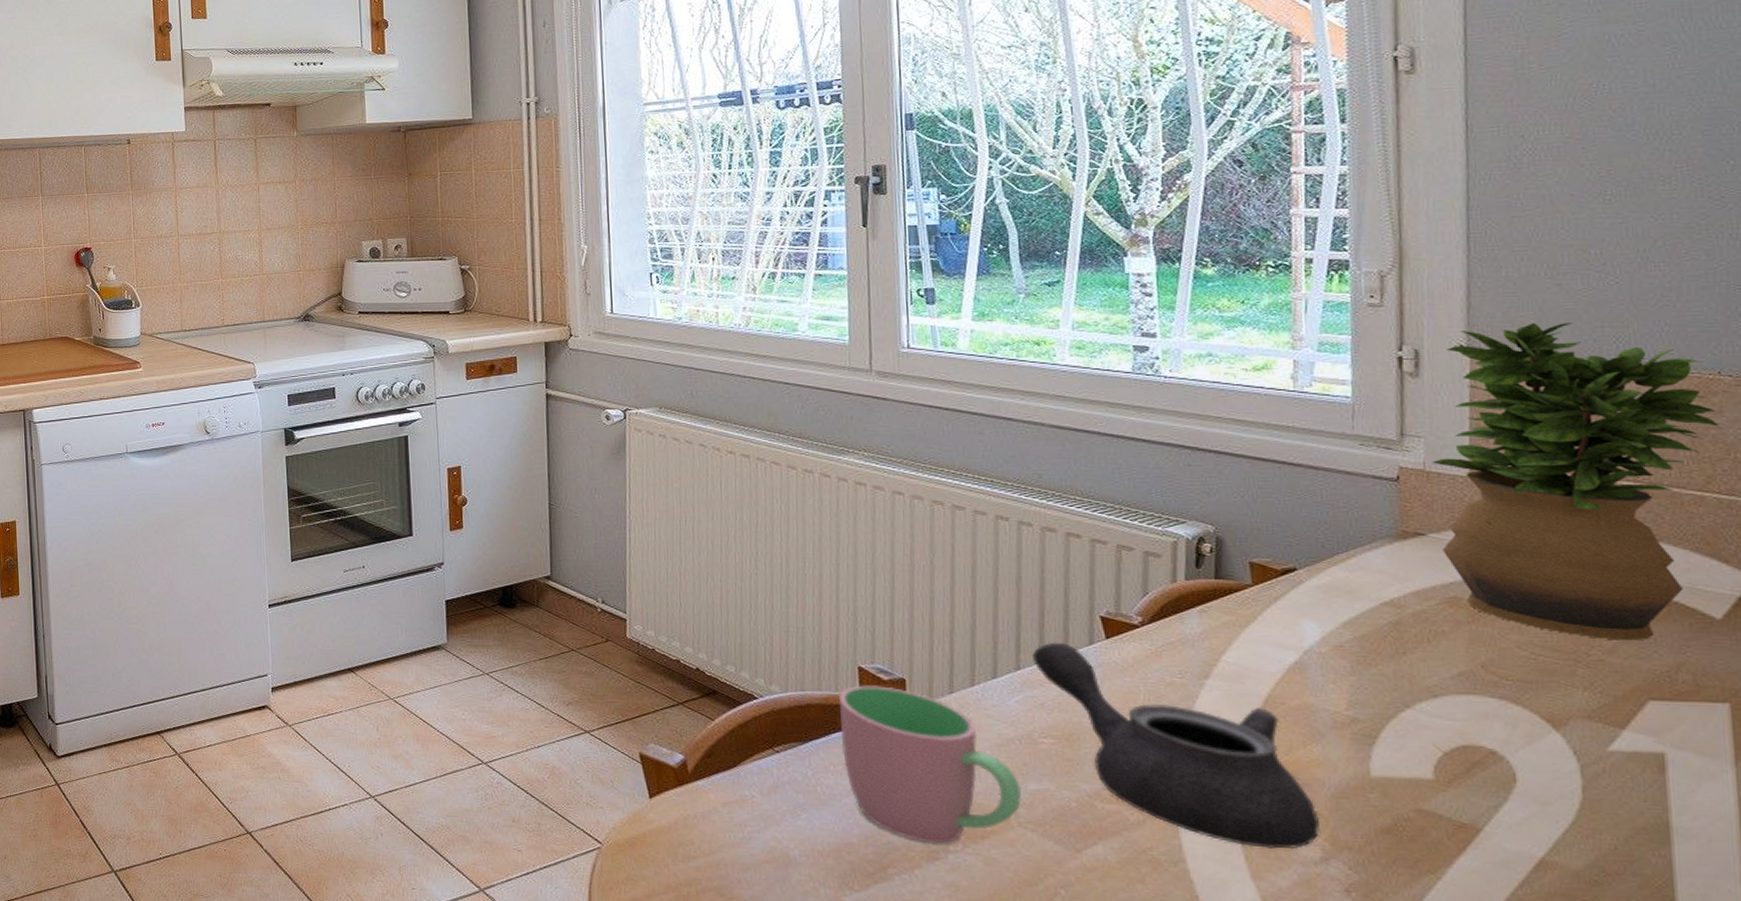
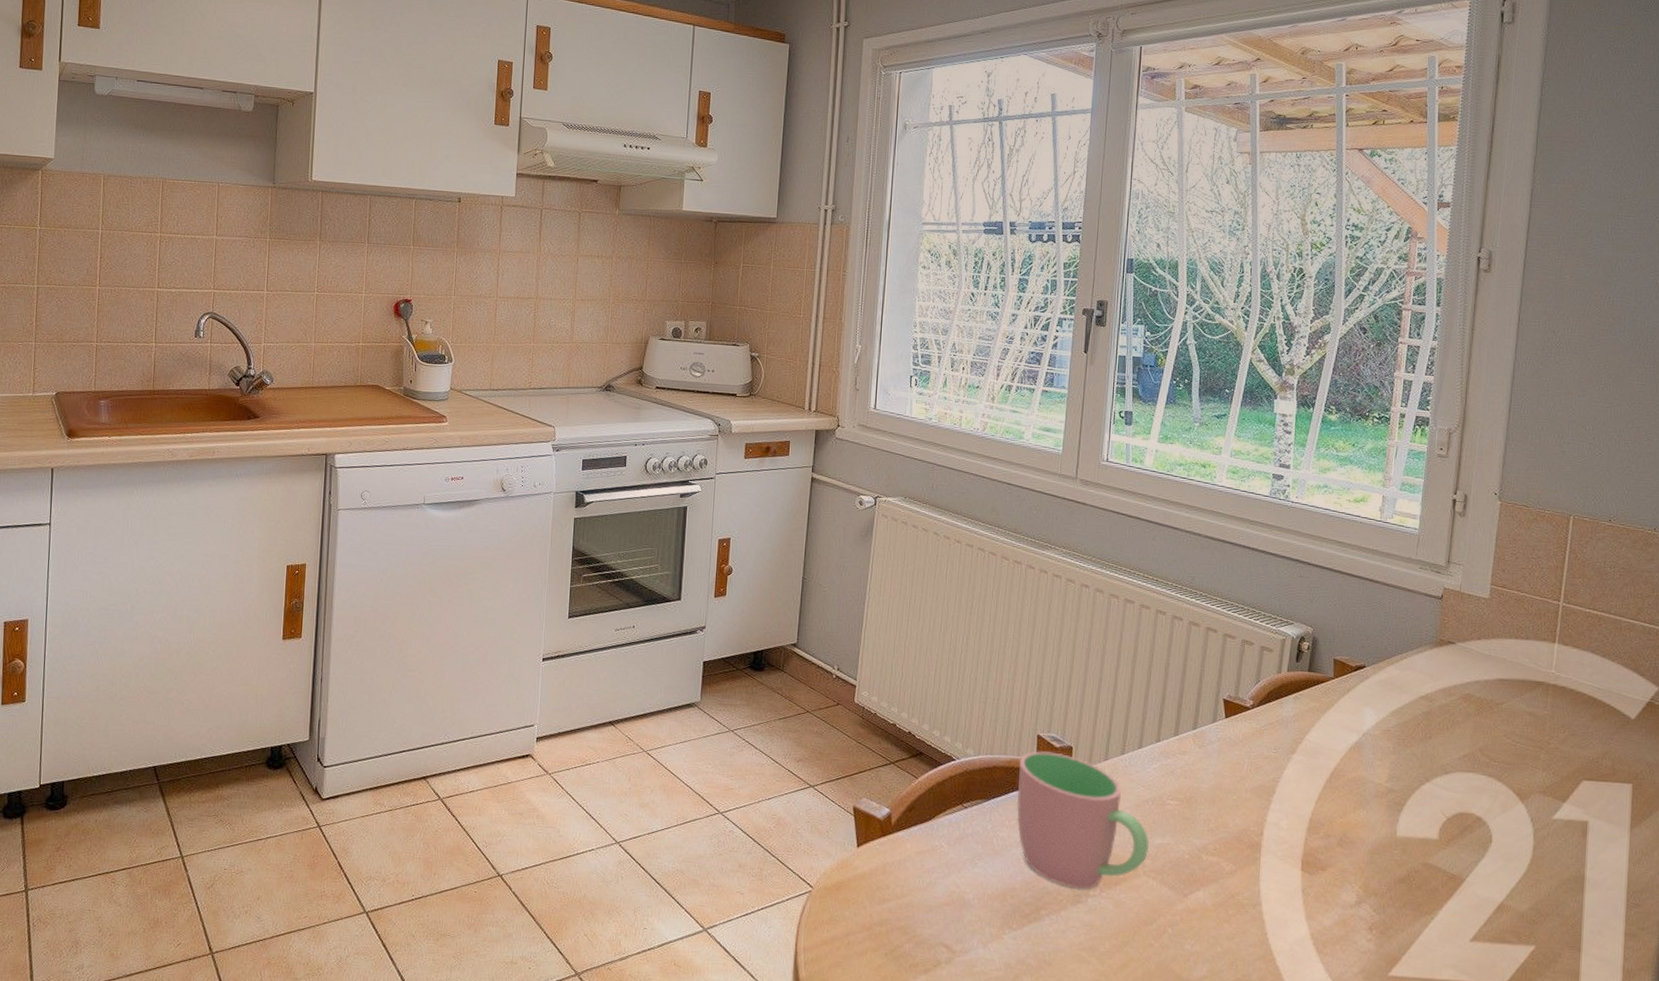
teapot: present [1032,642,1320,850] -> none [1170,719,1358,895]
potted plant: present [1432,322,1719,641] -> none [1464,480,1650,734]

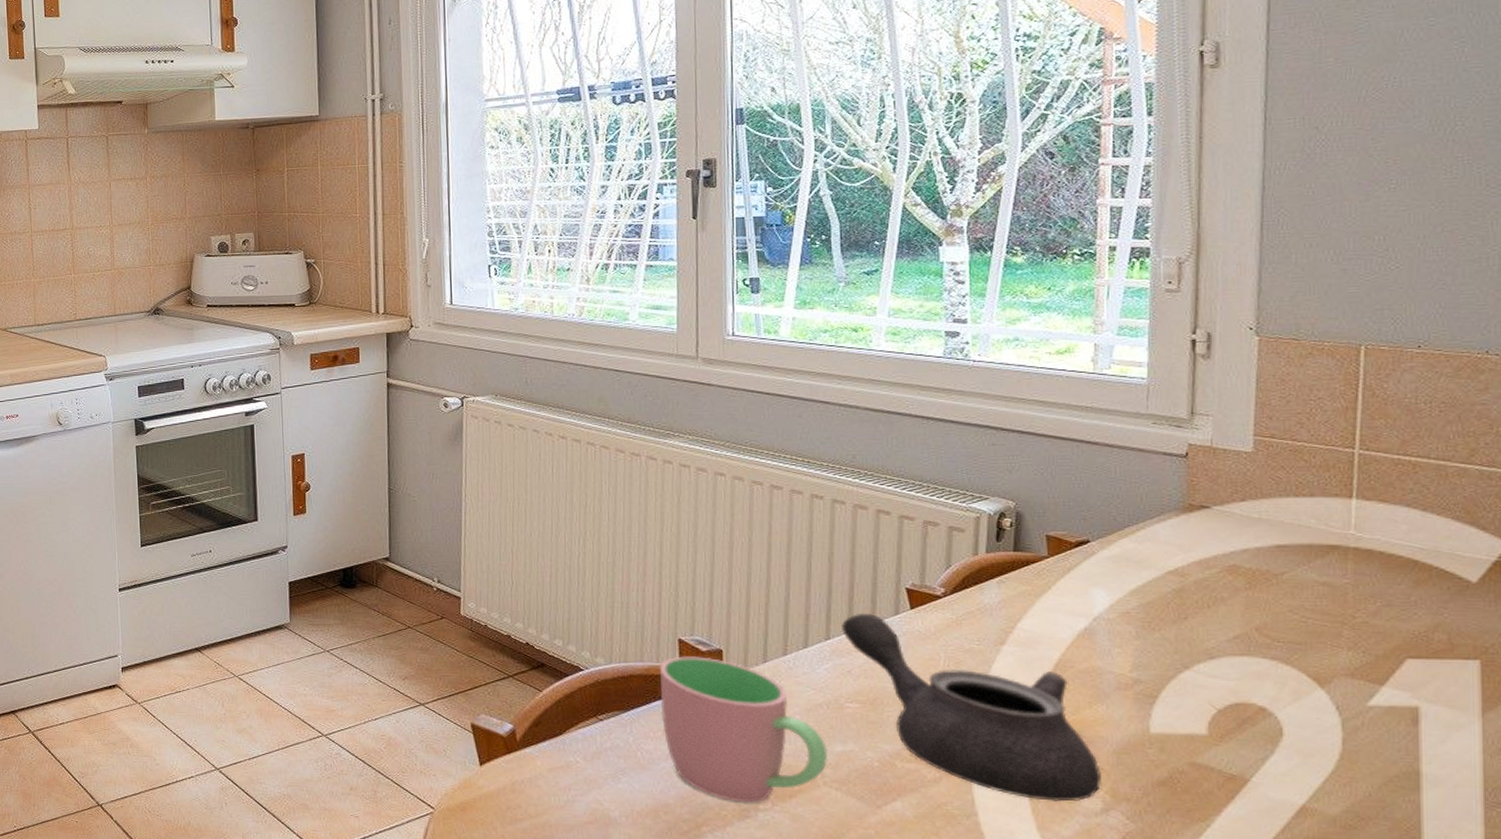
teapot: none [1170,719,1358,895] -> present [842,613,1101,802]

